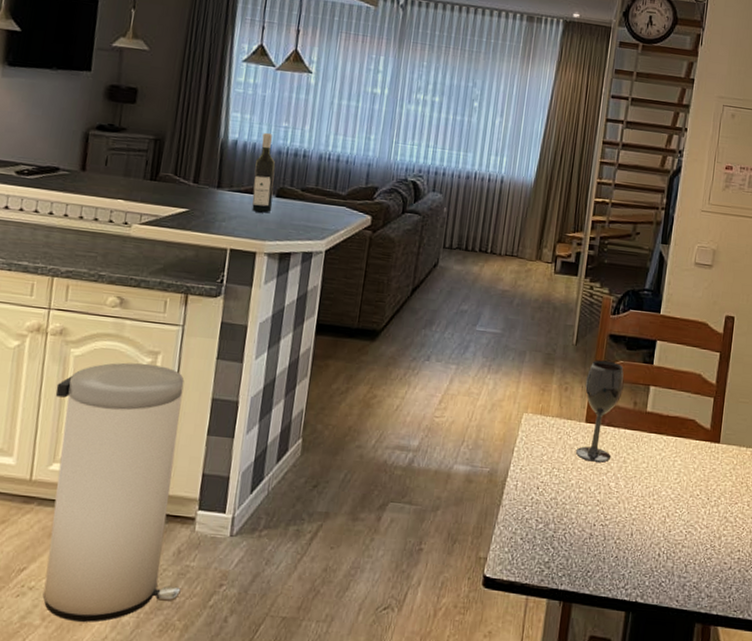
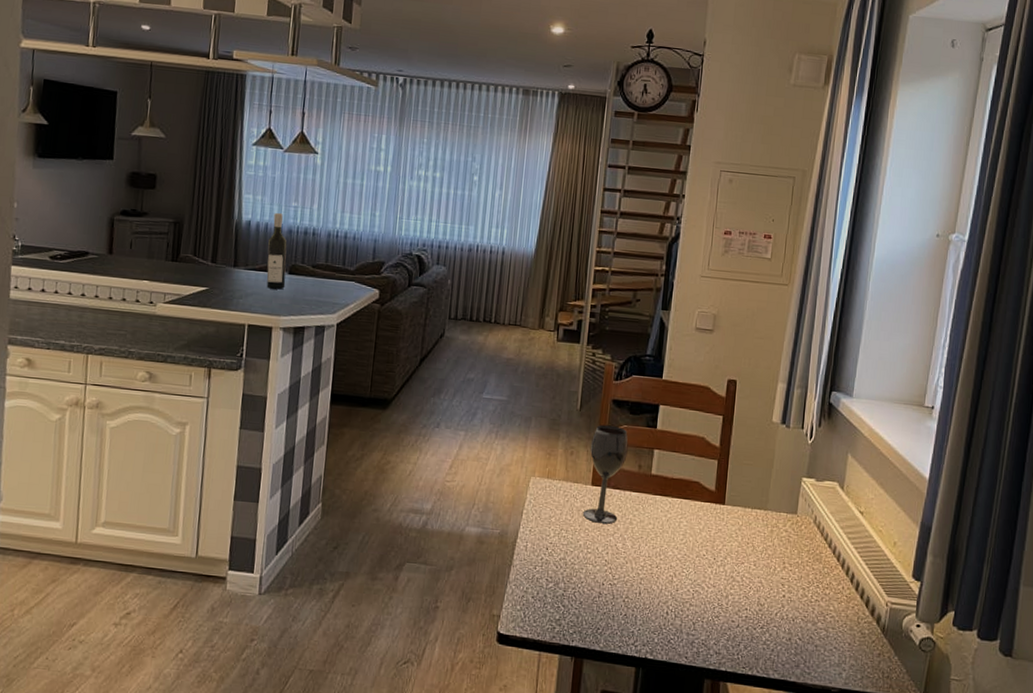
pedal bin: present [42,362,185,622] -> none [92,433,216,673]

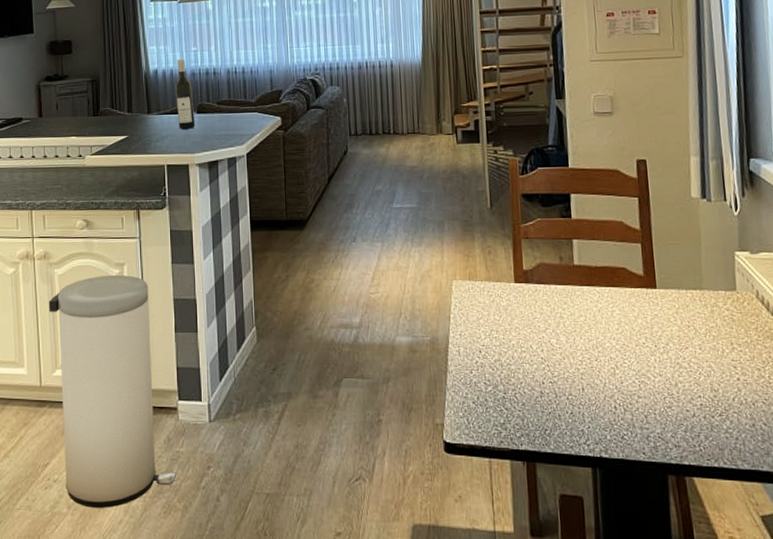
pedal bin: none [92,433,216,673] -> present [48,275,176,508]
wine glass: present [582,424,629,524] -> none [507,220,547,320]

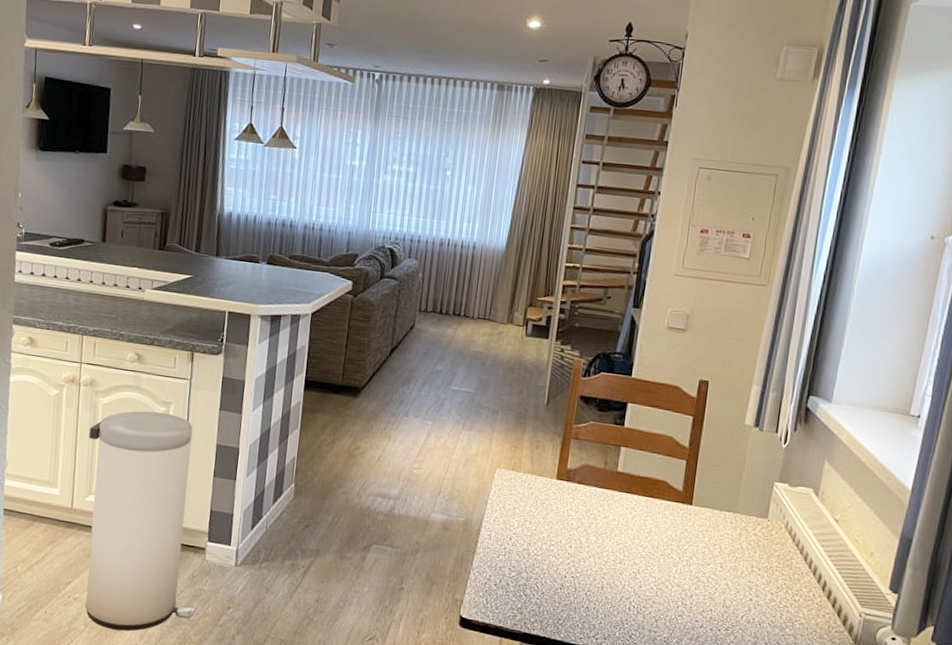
bottle: present [175,58,196,129] -> none [246,205,266,279]

